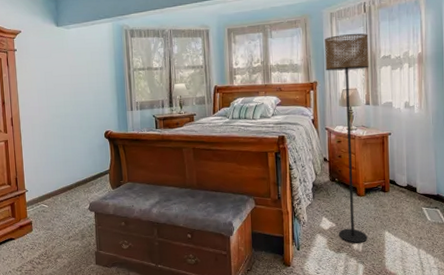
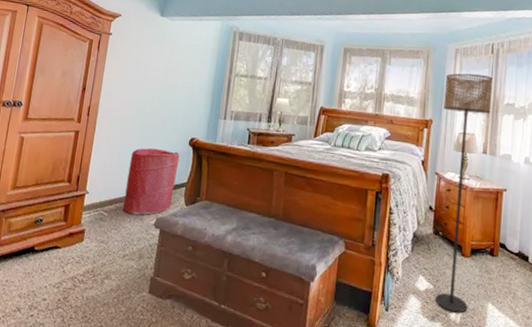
laundry hamper: none [56,144,100,203] -> present [122,148,180,215]

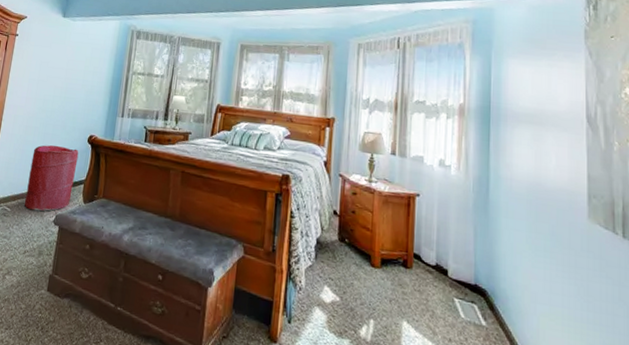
floor lamp: present [436,73,493,313] -> none [343,69,401,331]

